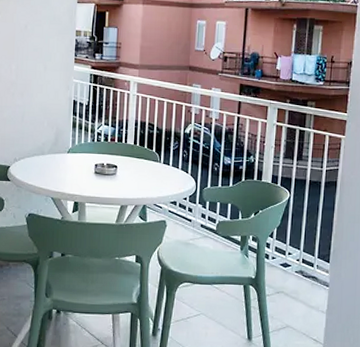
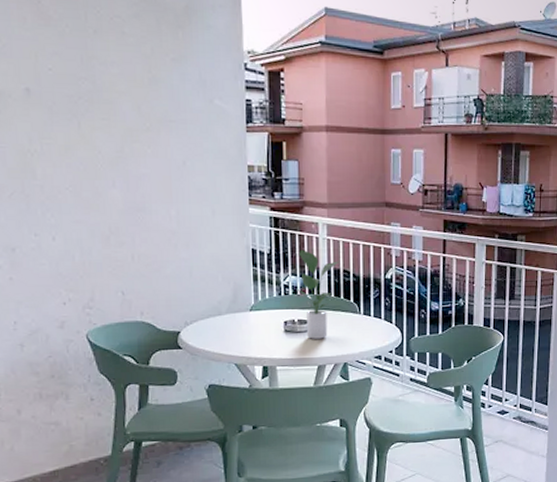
potted plant: none [108,103,146,182] -> present [296,249,339,339]

